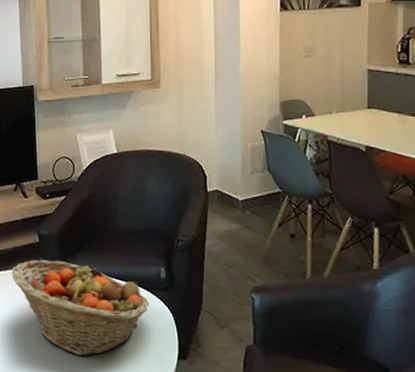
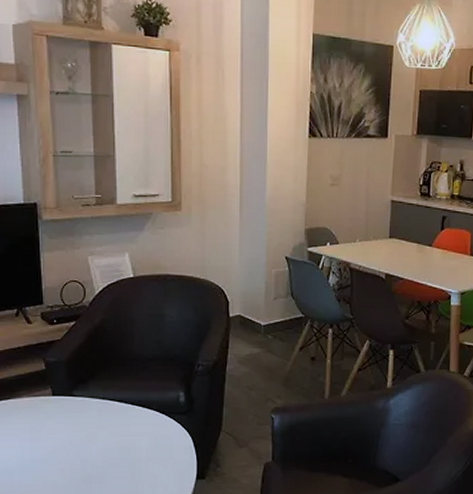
fruit basket: present [11,259,149,357] -> none [14,387,167,482]

